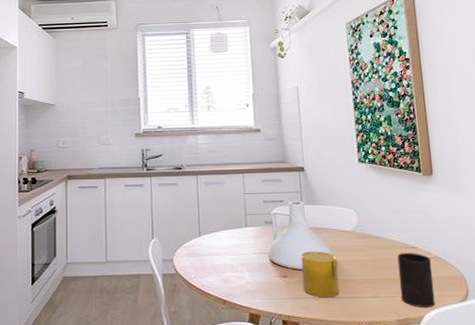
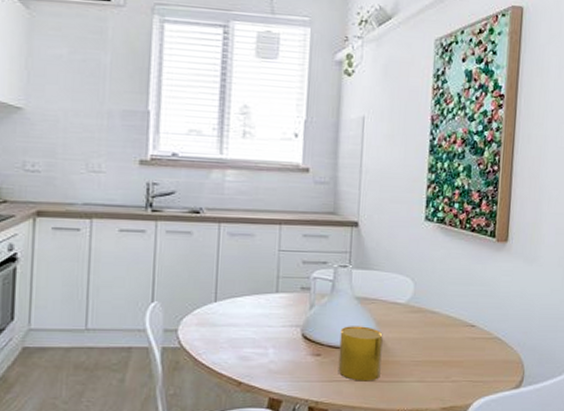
cup: present [397,252,435,308] -> none [449,331,490,395]

